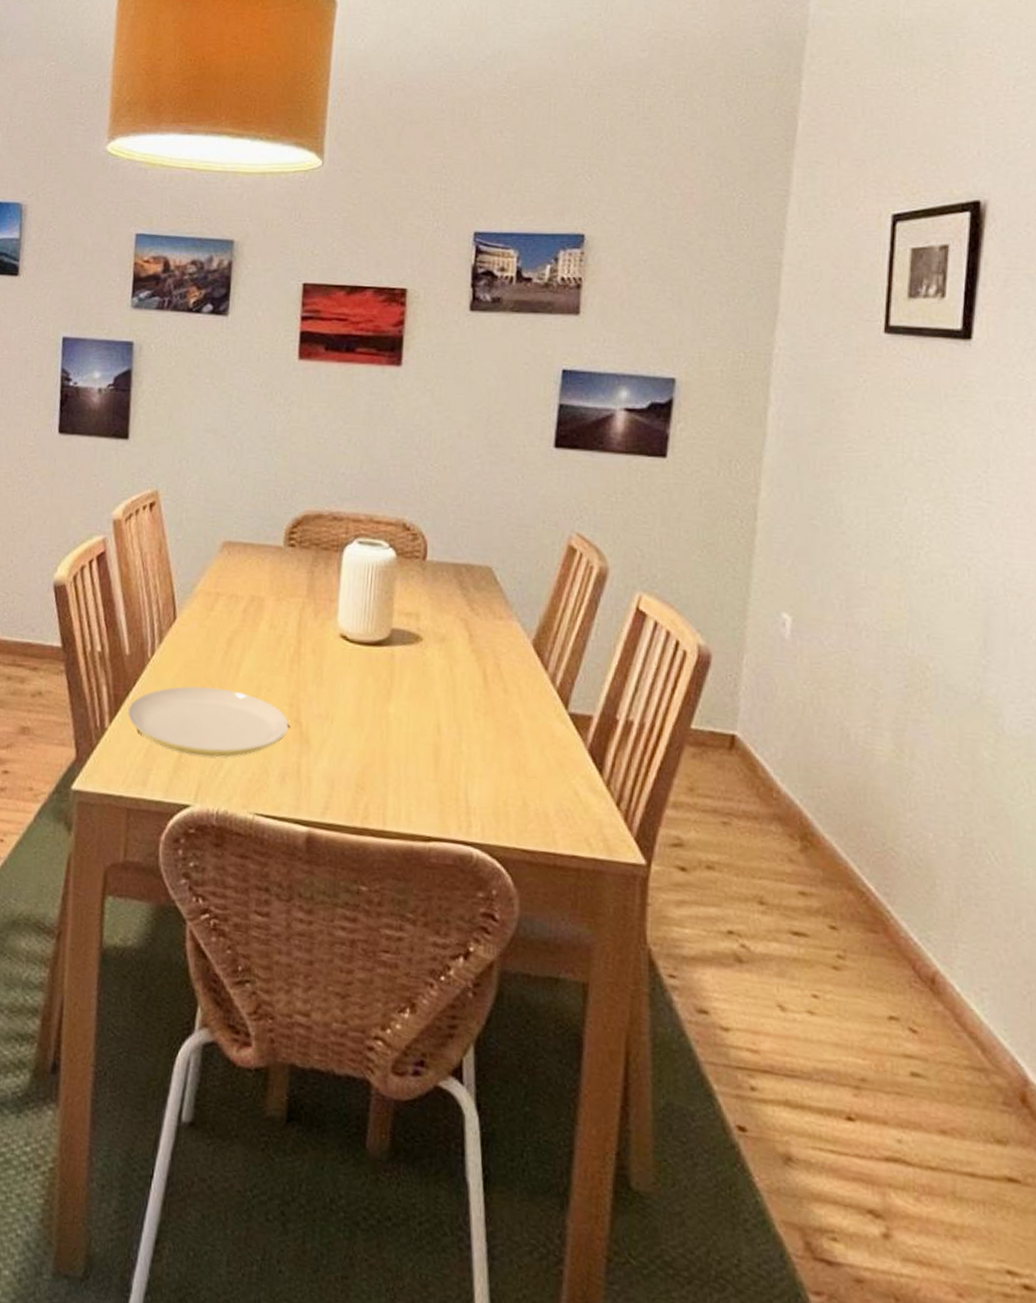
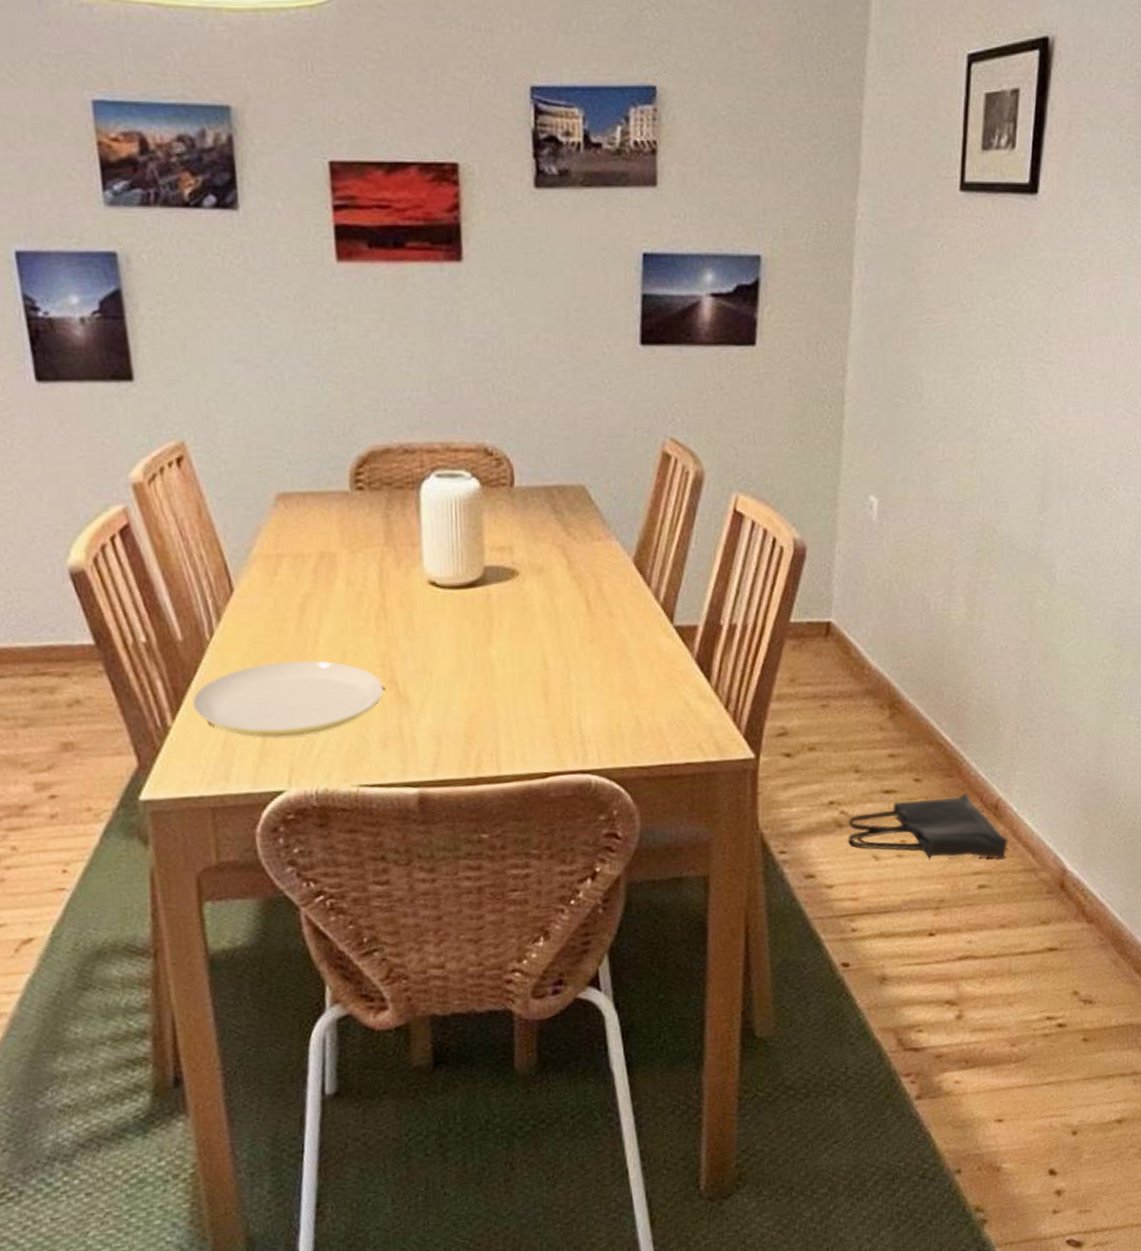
tote bag: none [749,947,950,1046] -> present [847,793,1009,859]

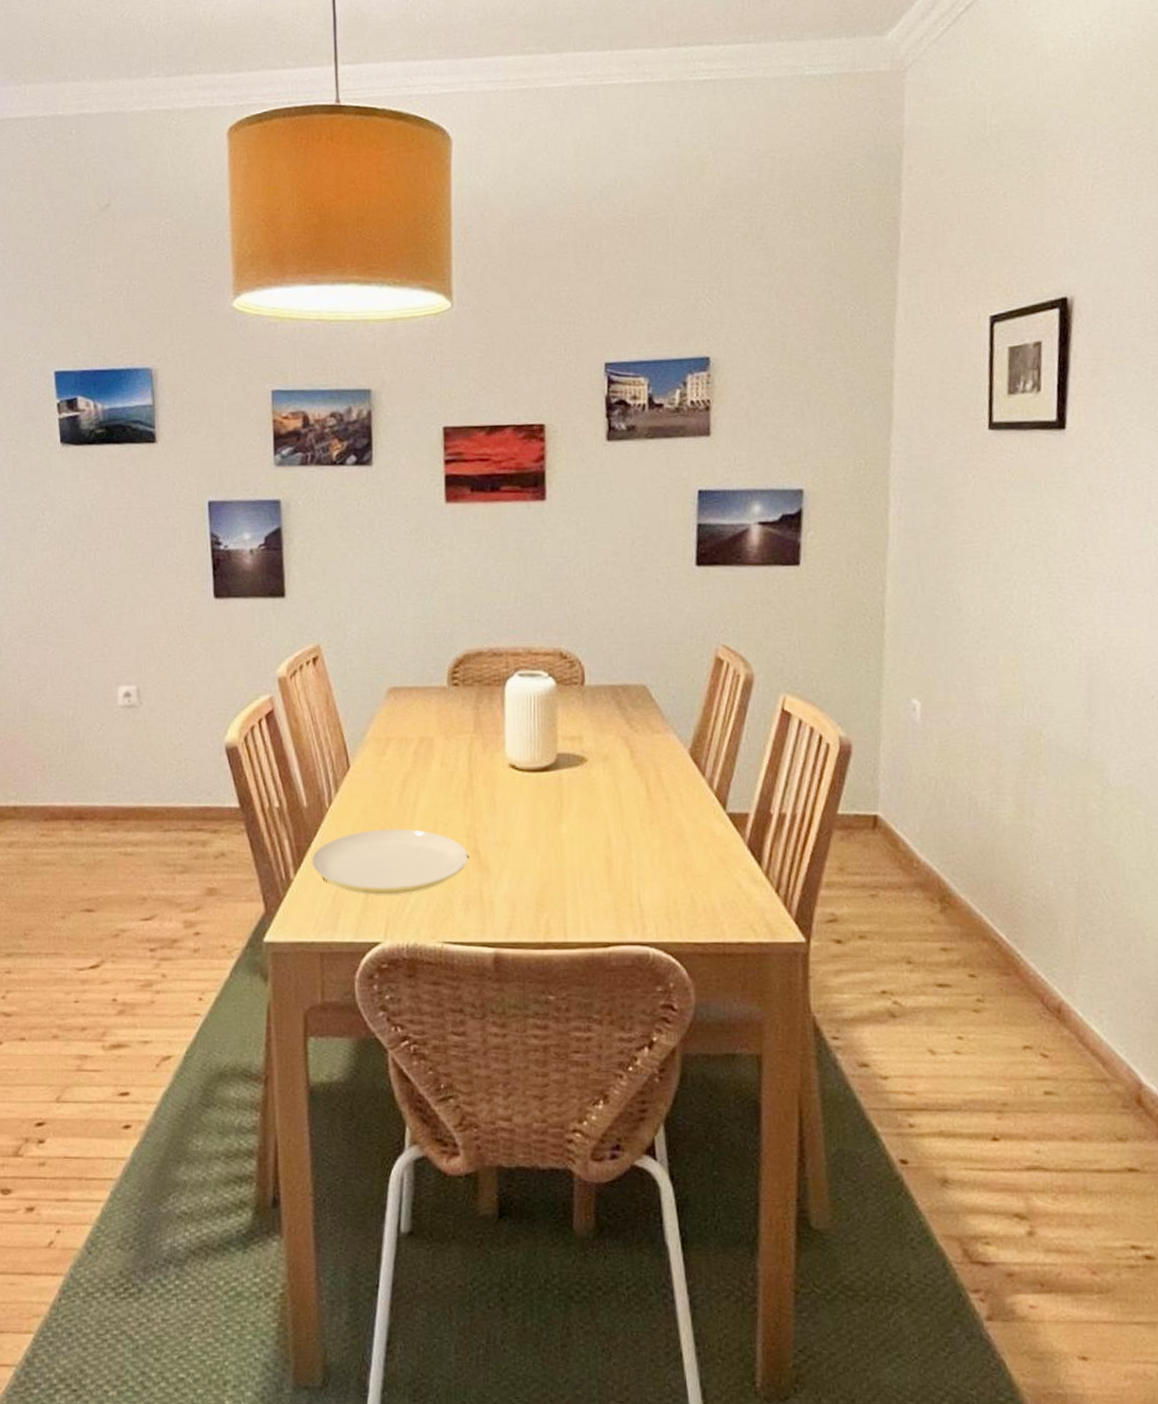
tote bag: present [847,793,1009,859] -> none [901,993,1075,1065]

